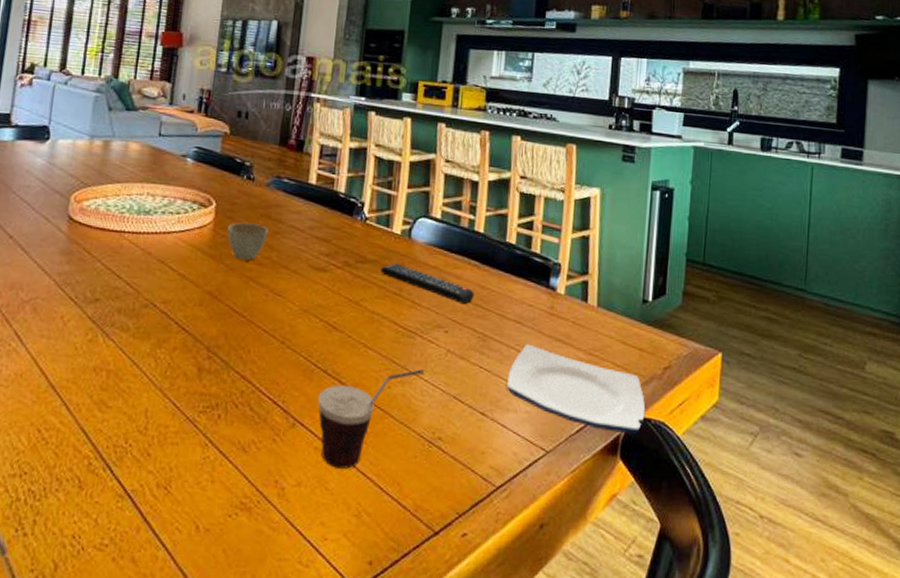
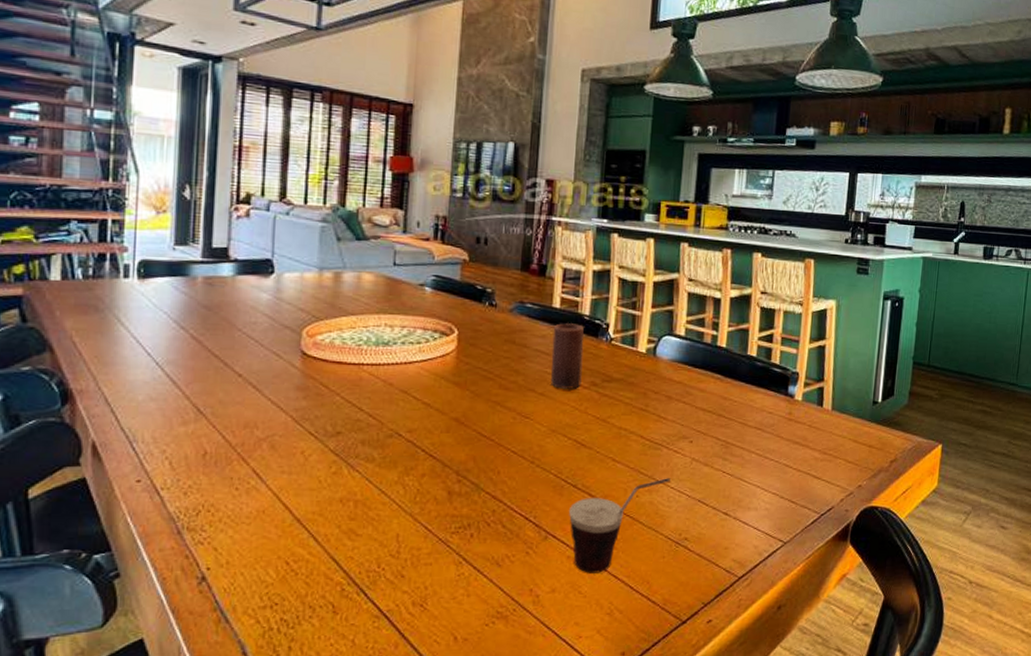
cup: present [227,222,268,261] -> none [471,349,513,386]
candle: none [304,200,339,268] -> present [551,323,584,389]
remote control: present [381,263,474,305] -> none [627,380,717,416]
plate: present [507,343,646,435] -> none [748,448,874,522]

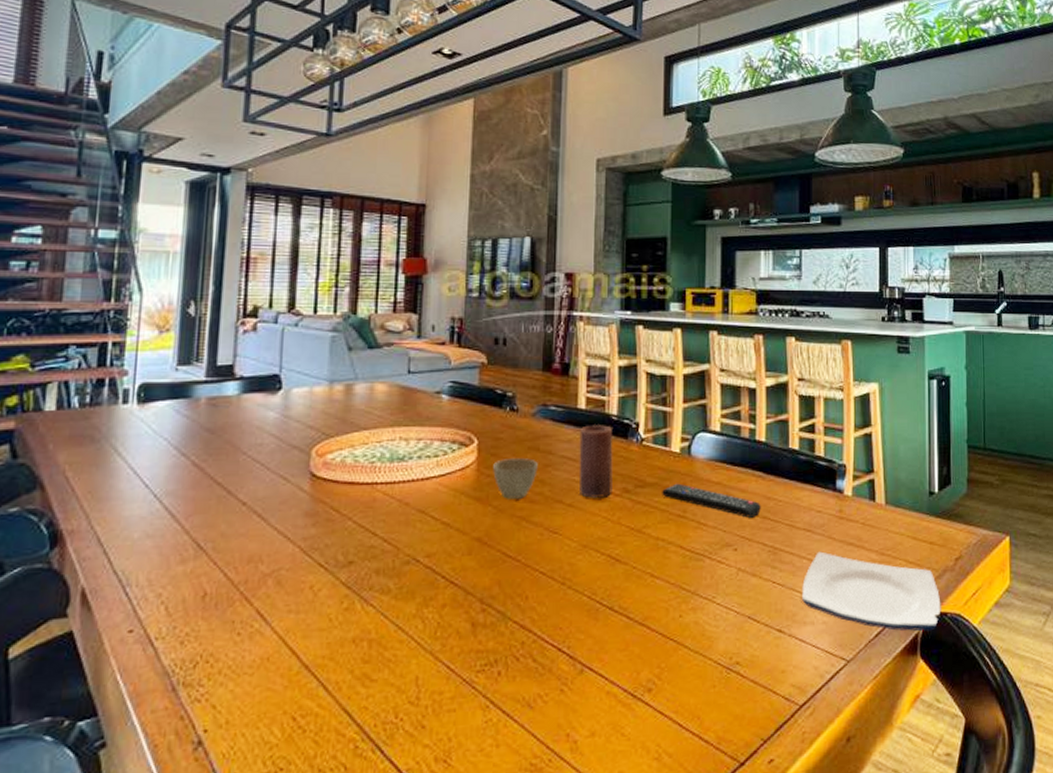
cup: none [471,349,513,386] -> present [493,458,538,499]
cup: present [568,478,670,573] -> none [605,593,716,711]
remote control: none [627,380,717,416] -> present [662,483,761,519]
plate: none [748,448,874,522] -> present [802,551,941,632]

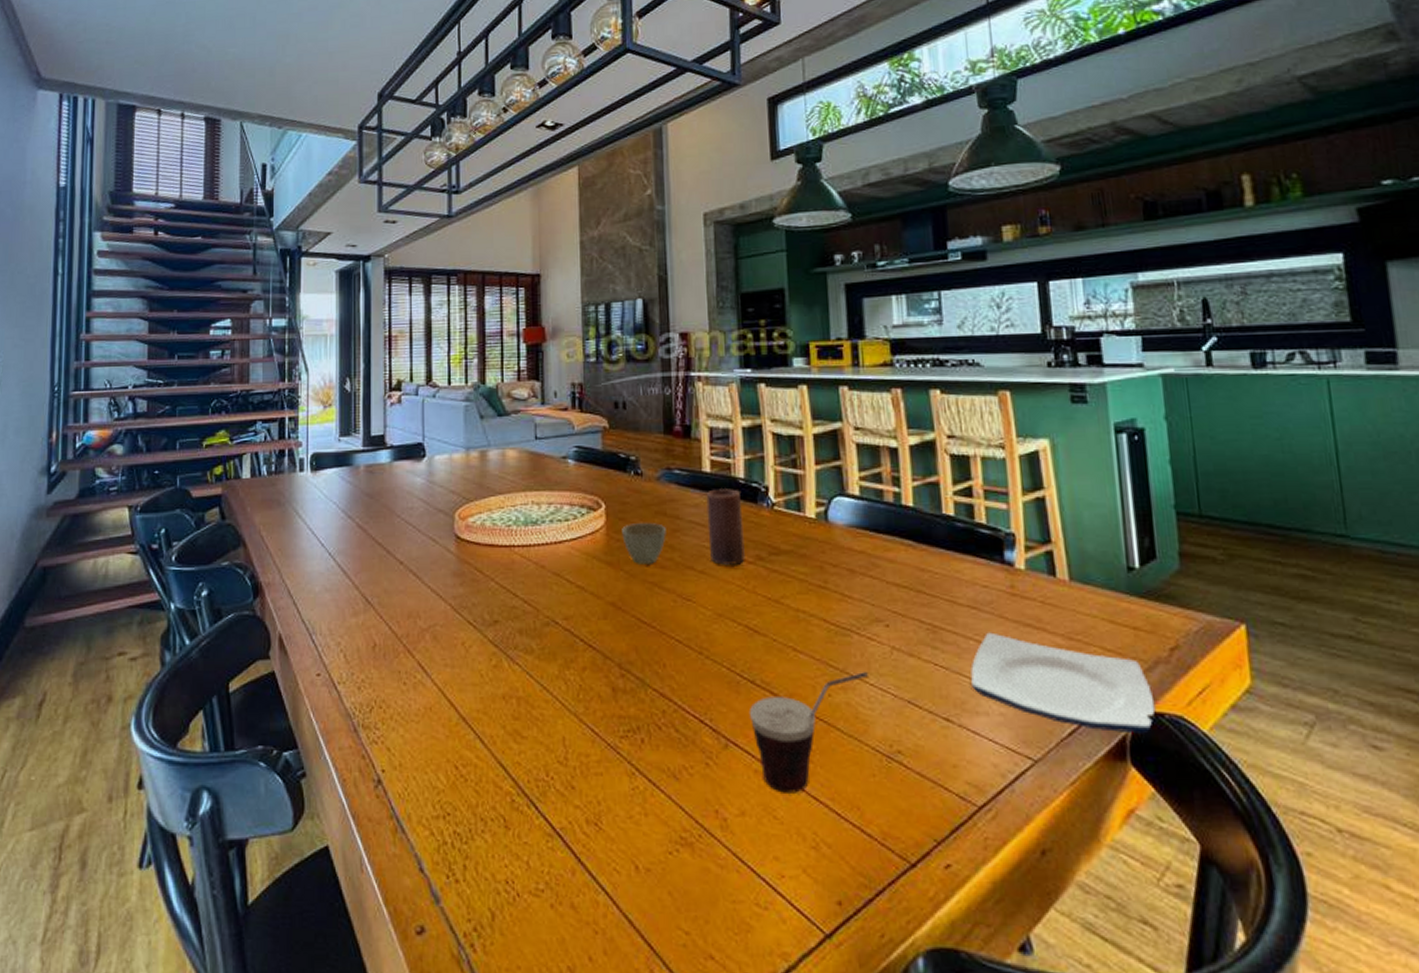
cup: none [605,593,716,711] -> present [748,672,868,793]
remote control: present [662,483,761,519] -> none [799,551,914,592]

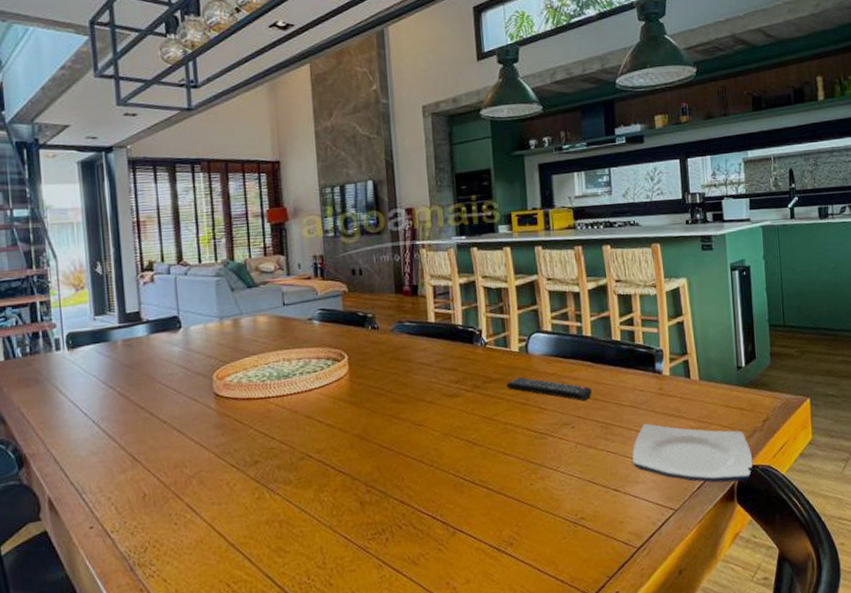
cup: present [622,523,666,564] -> none [363,367,400,402]
candle: present [706,489,745,565] -> none [432,334,465,395]
cup: present [748,672,868,793] -> none [470,464,559,562]
remote control: none [799,551,914,592] -> present [506,377,592,401]

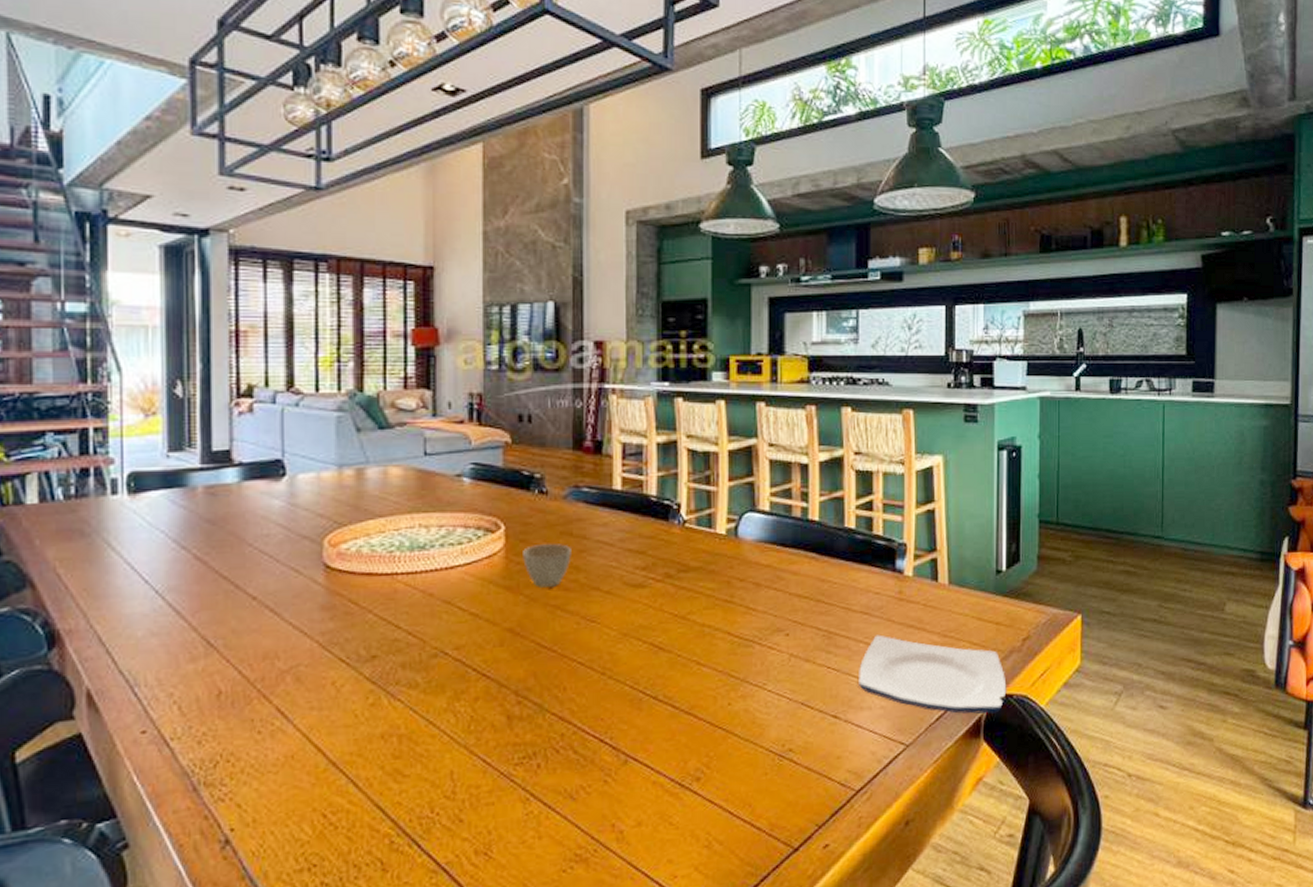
cup: none [363,367,400,402] -> present [523,544,572,587]
remote control: present [506,377,592,401] -> none [707,566,814,603]

